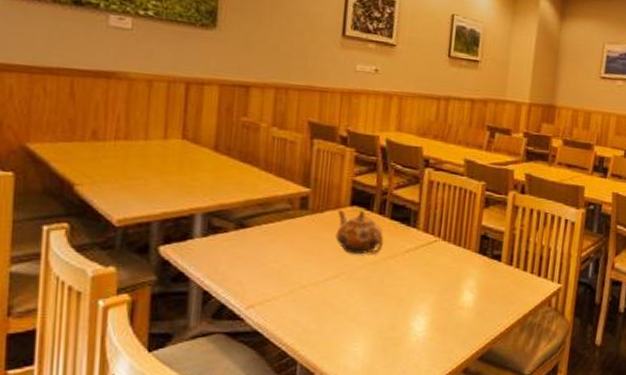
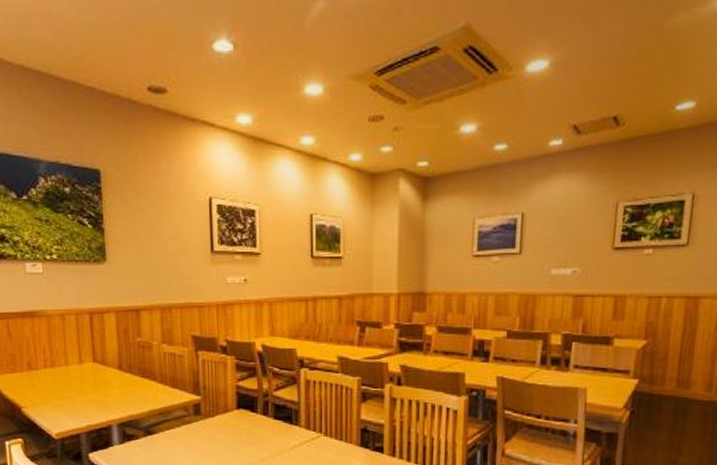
teapot: present [335,210,384,255] -> none [227,412,270,453]

